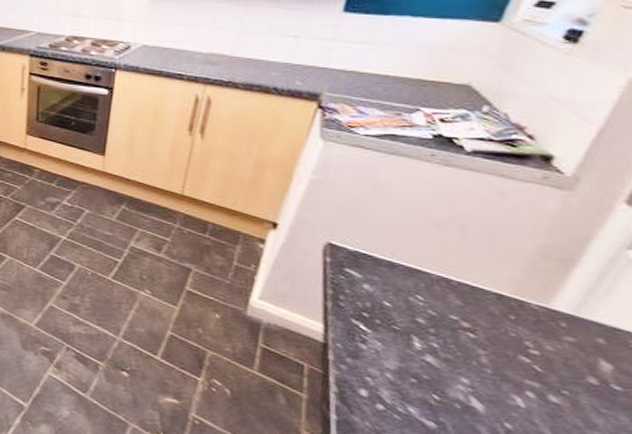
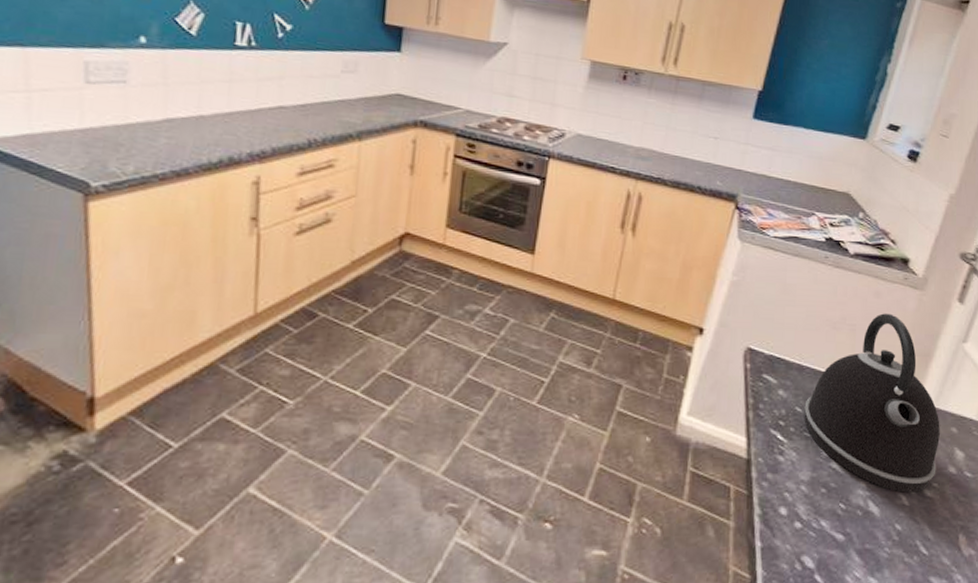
kettle: none [393,214,581,397] -> present [804,313,940,493]

